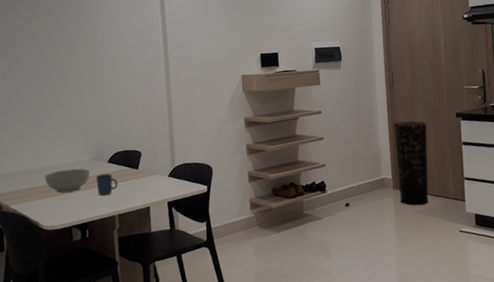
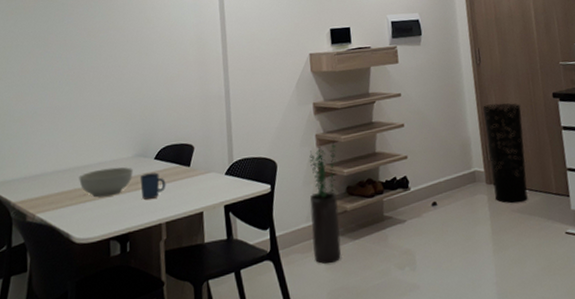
vase: none [240,149,267,251] -> present [309,139,342,264]

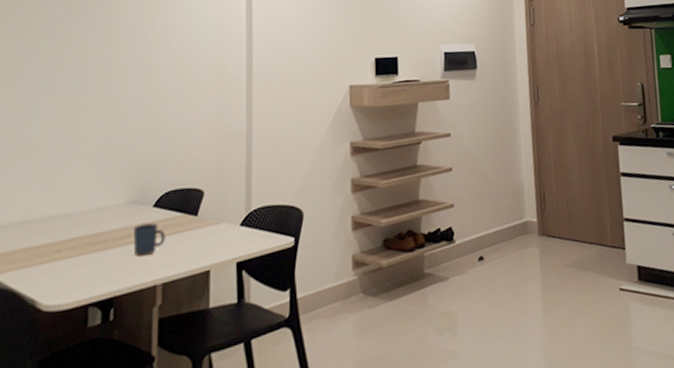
bowl: present [79,167,133,198] -> none [53,216,125,254]
vase: present [309,139,342,264] -> none [339,184,374,330]
umbrella stand: present [483,103,528,203] -> none [539,146,582,257]

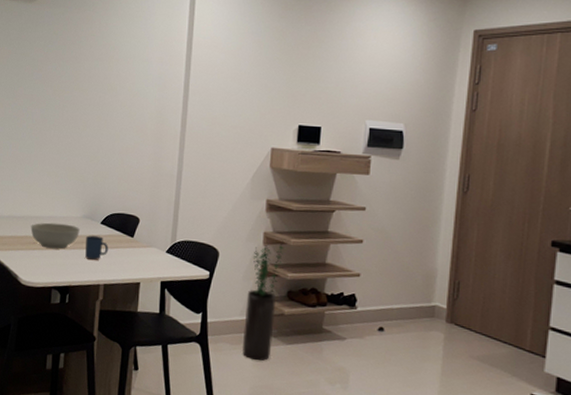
bowl: none [53,216,125,254] -> present [30,222,80,249]
vase: none [339,184,374,330] -> present [242,240,283,361]

